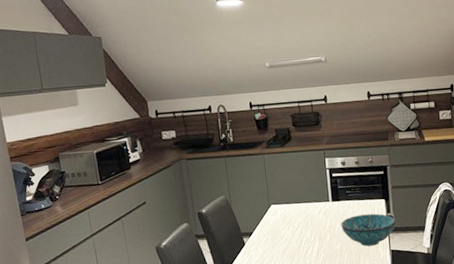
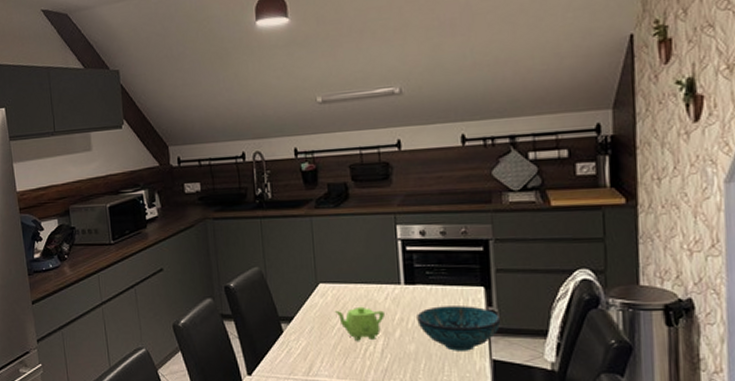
teapot: none [282,220,319,246] -> present [334,306,385,341]

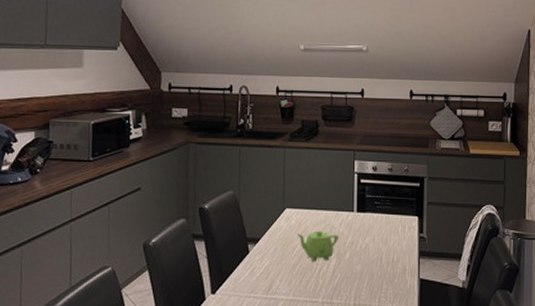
decorative bowl: present [417,306,501,351] -> none [364,232,429,271]

